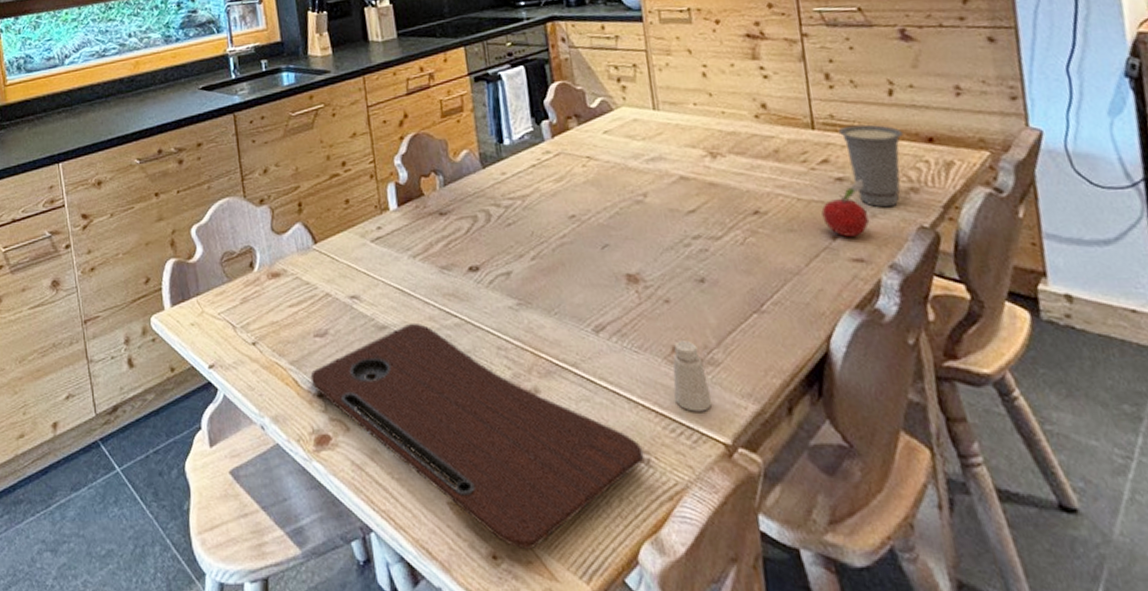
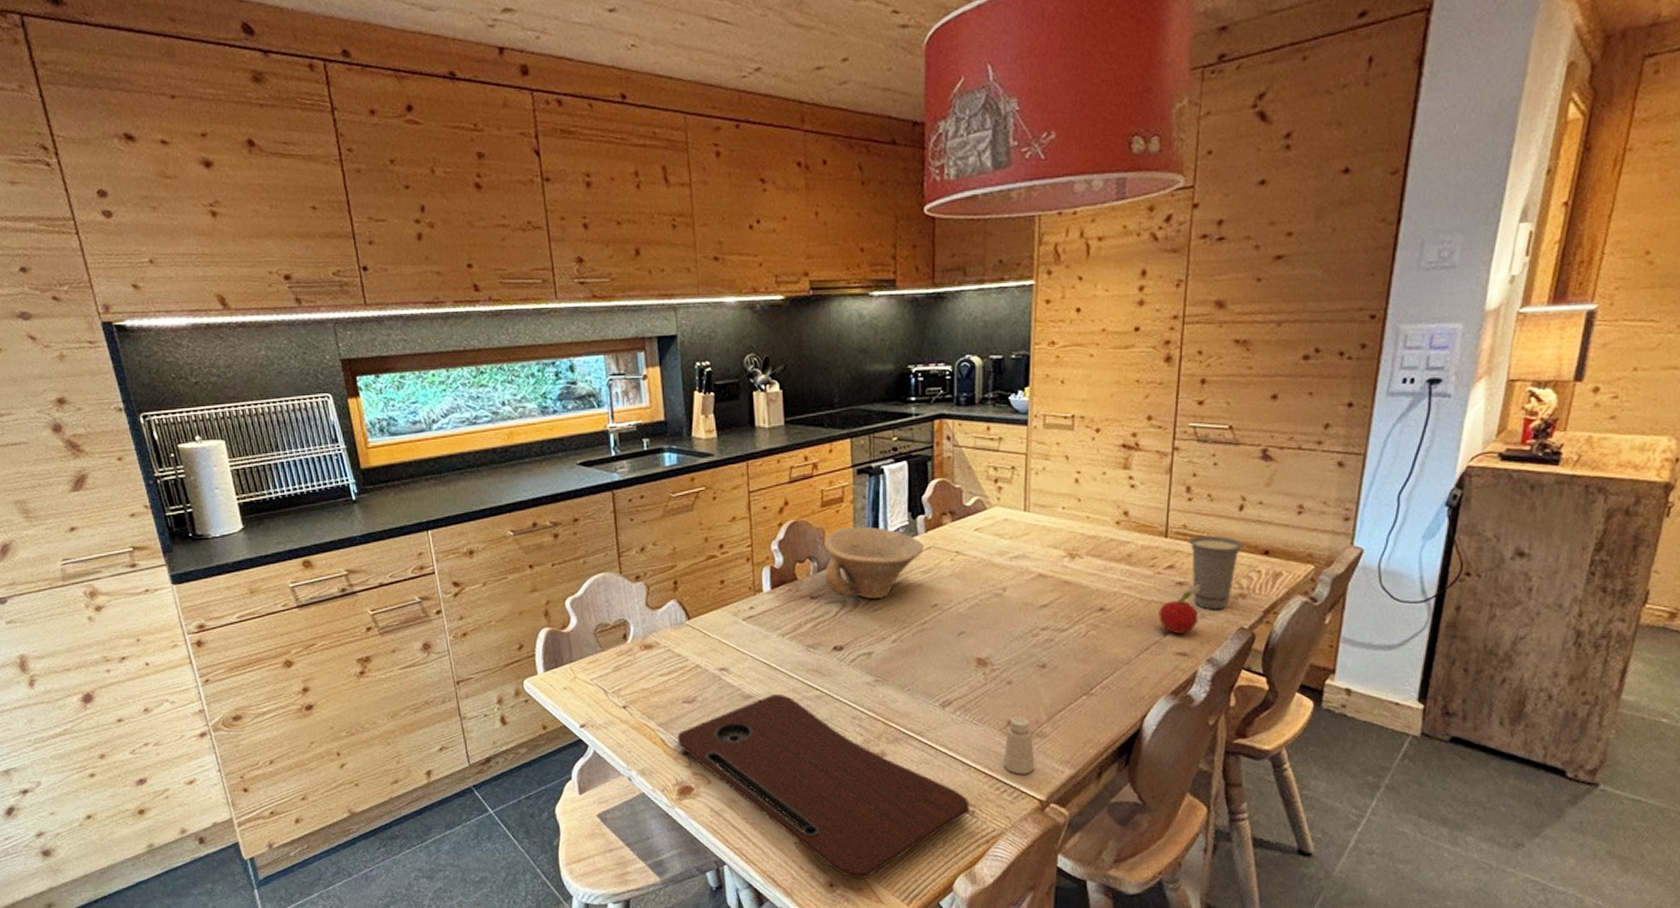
bowl: none [448,135,553,213] -> present [824,527,924,600]

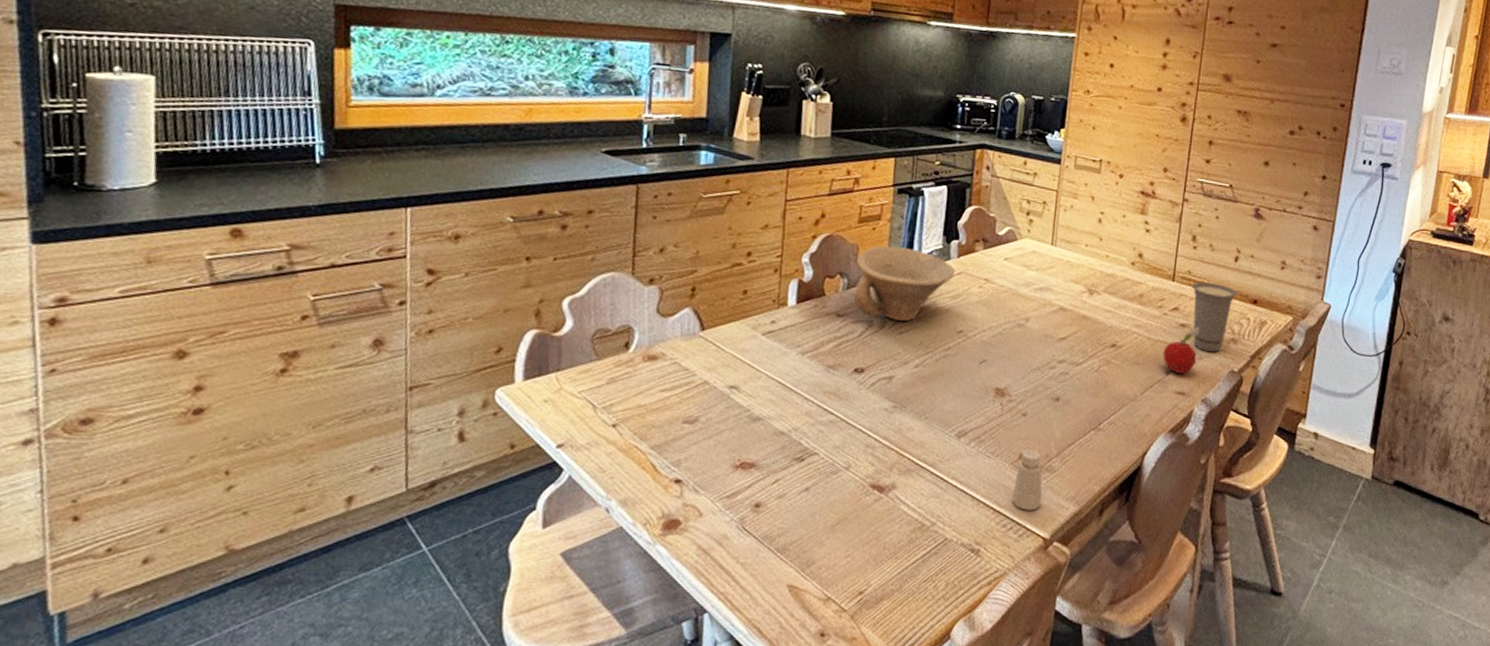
cutting board: present [677,693,970,880] -> none [670,416,976,628]

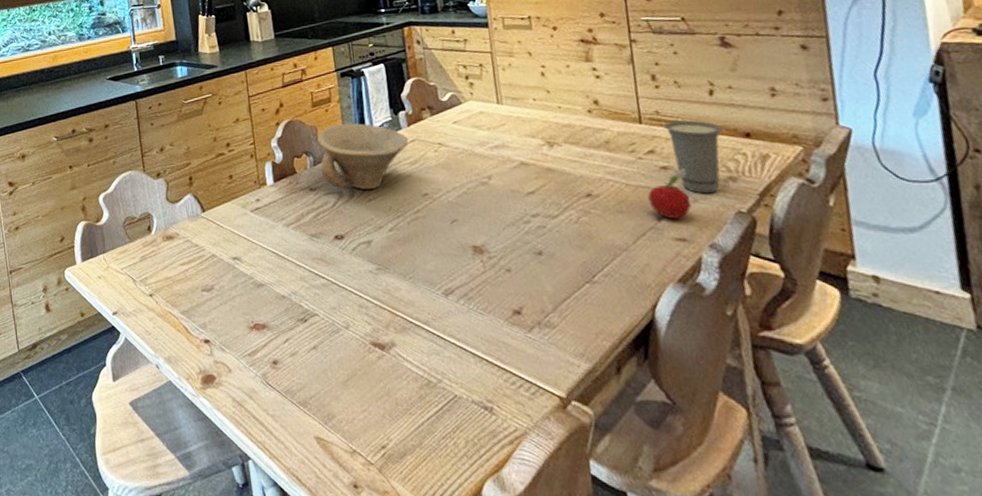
saltshaker: present [1012,449,1043,510] -> none [513,305,548,368]

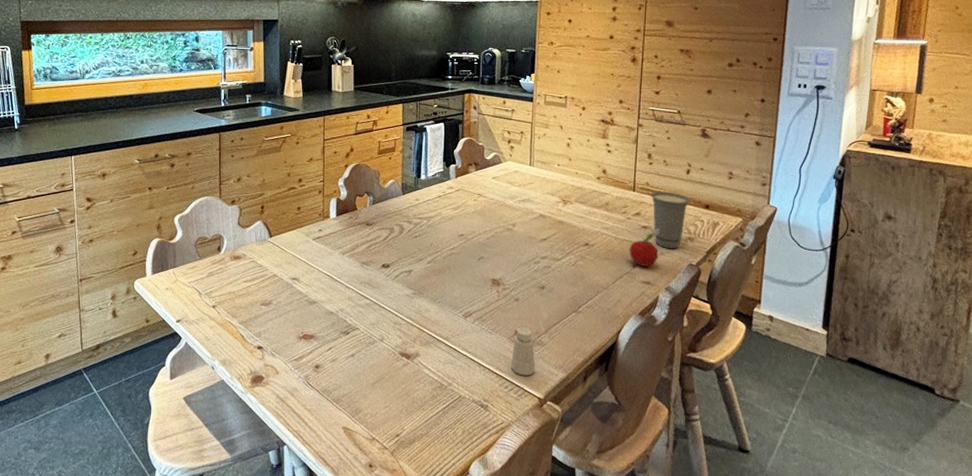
bowl: present [317,123,409,190] -> none [378,171,454,229]
saltshaker: none [513,305,548,368] -> present [511,327,535,376]

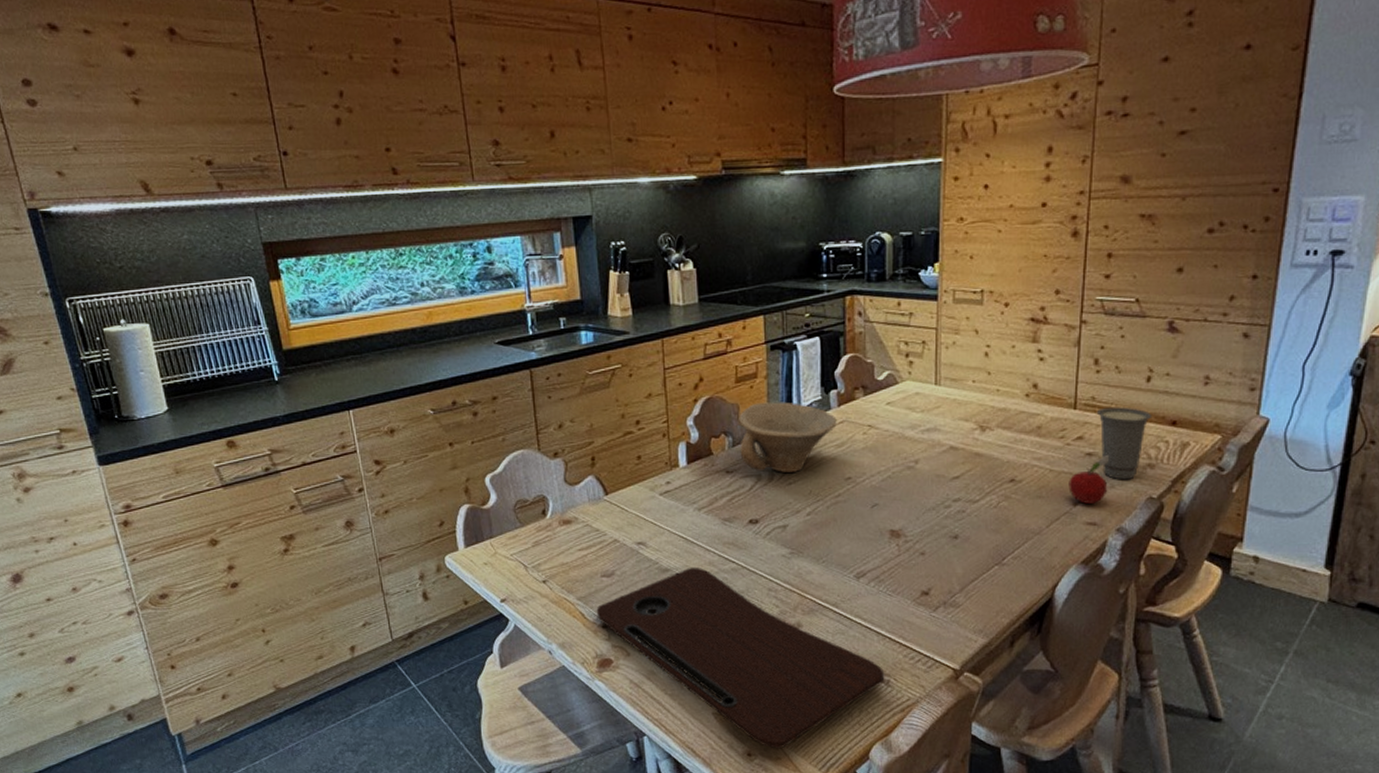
cutting board: none [254,300,484,462] -> present [596,566,885,749]
bowl: none [378,171,454,229] -> present [739,402,837,474]
saltshaker: present [511,327,535,376] -> none [918,586,947,644]

